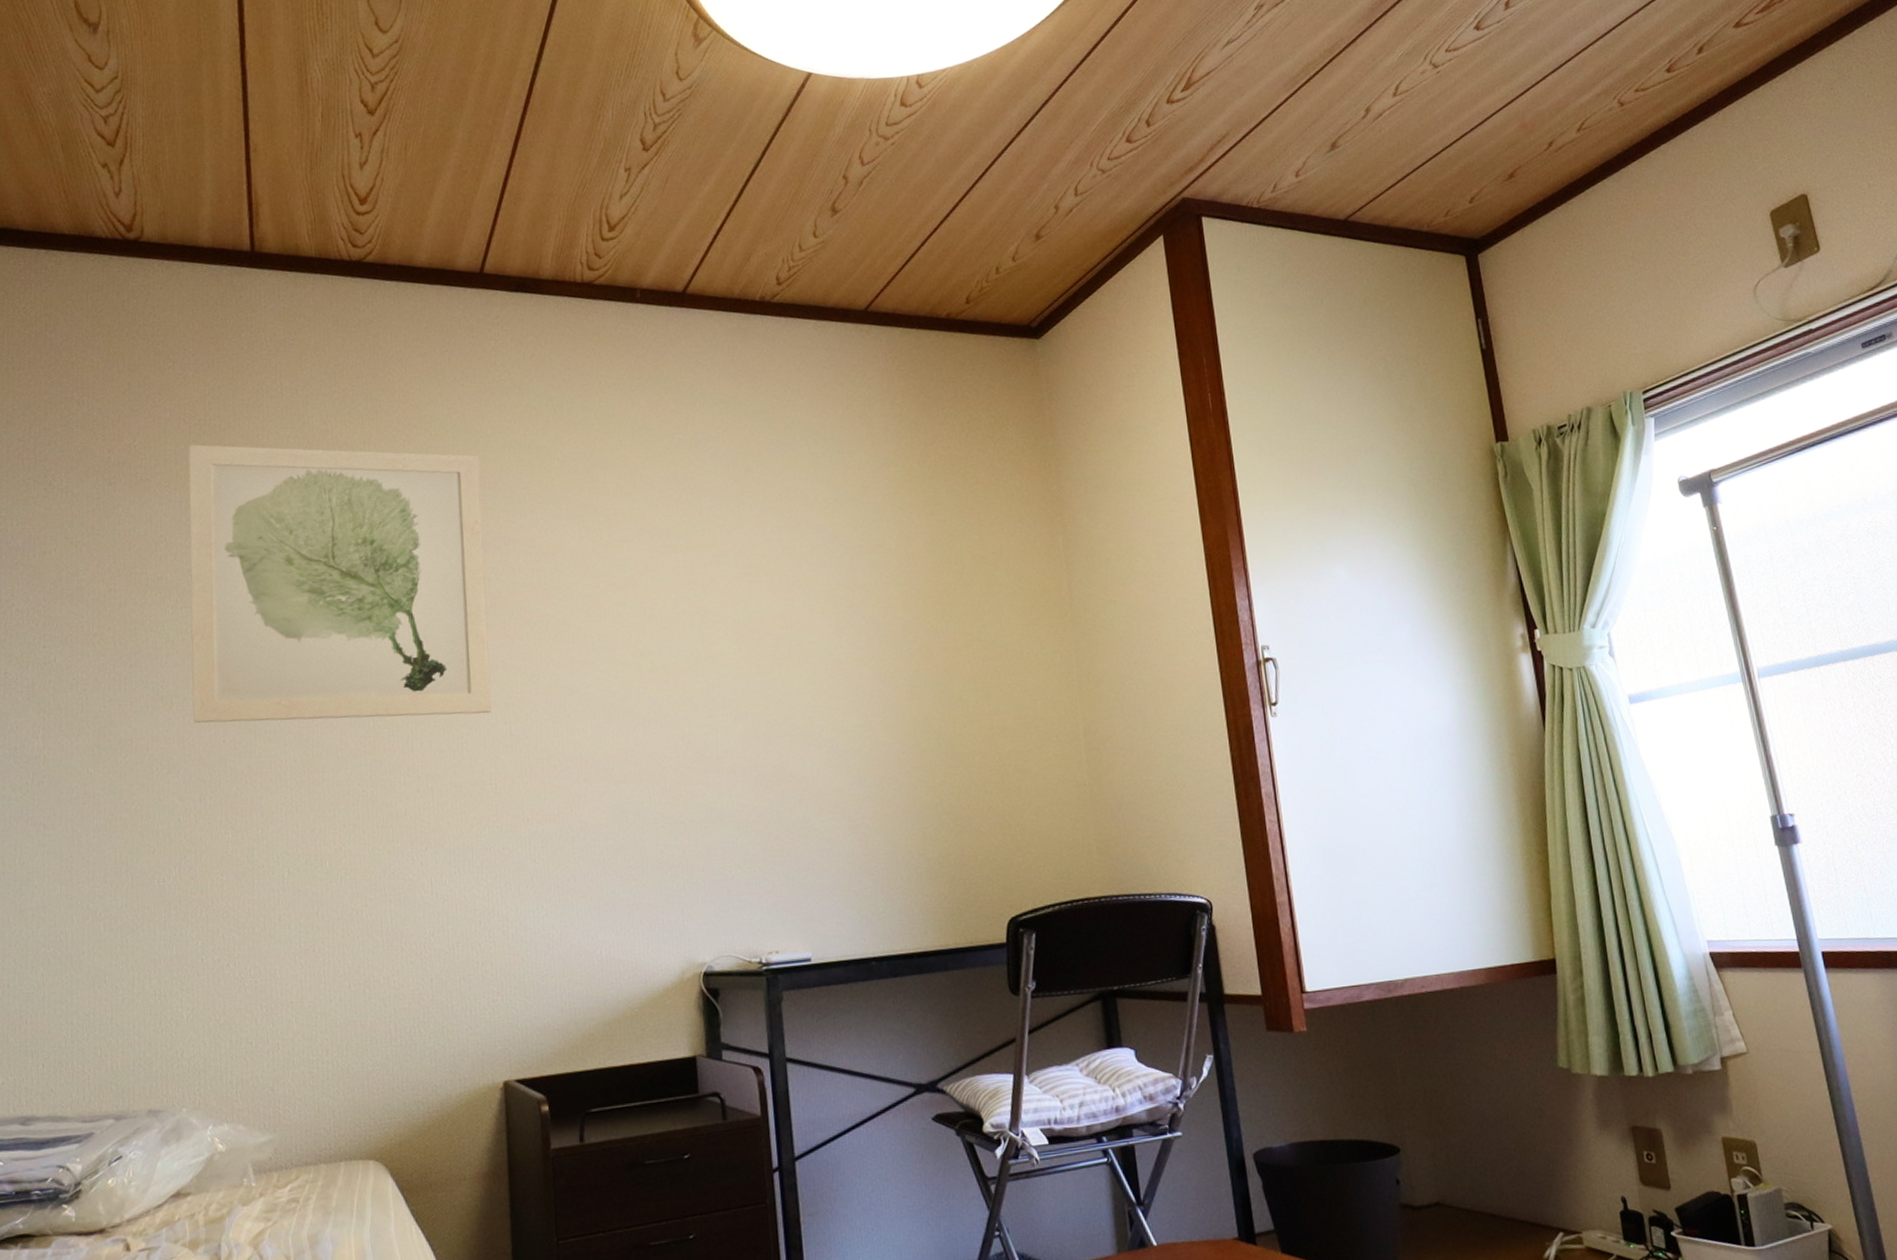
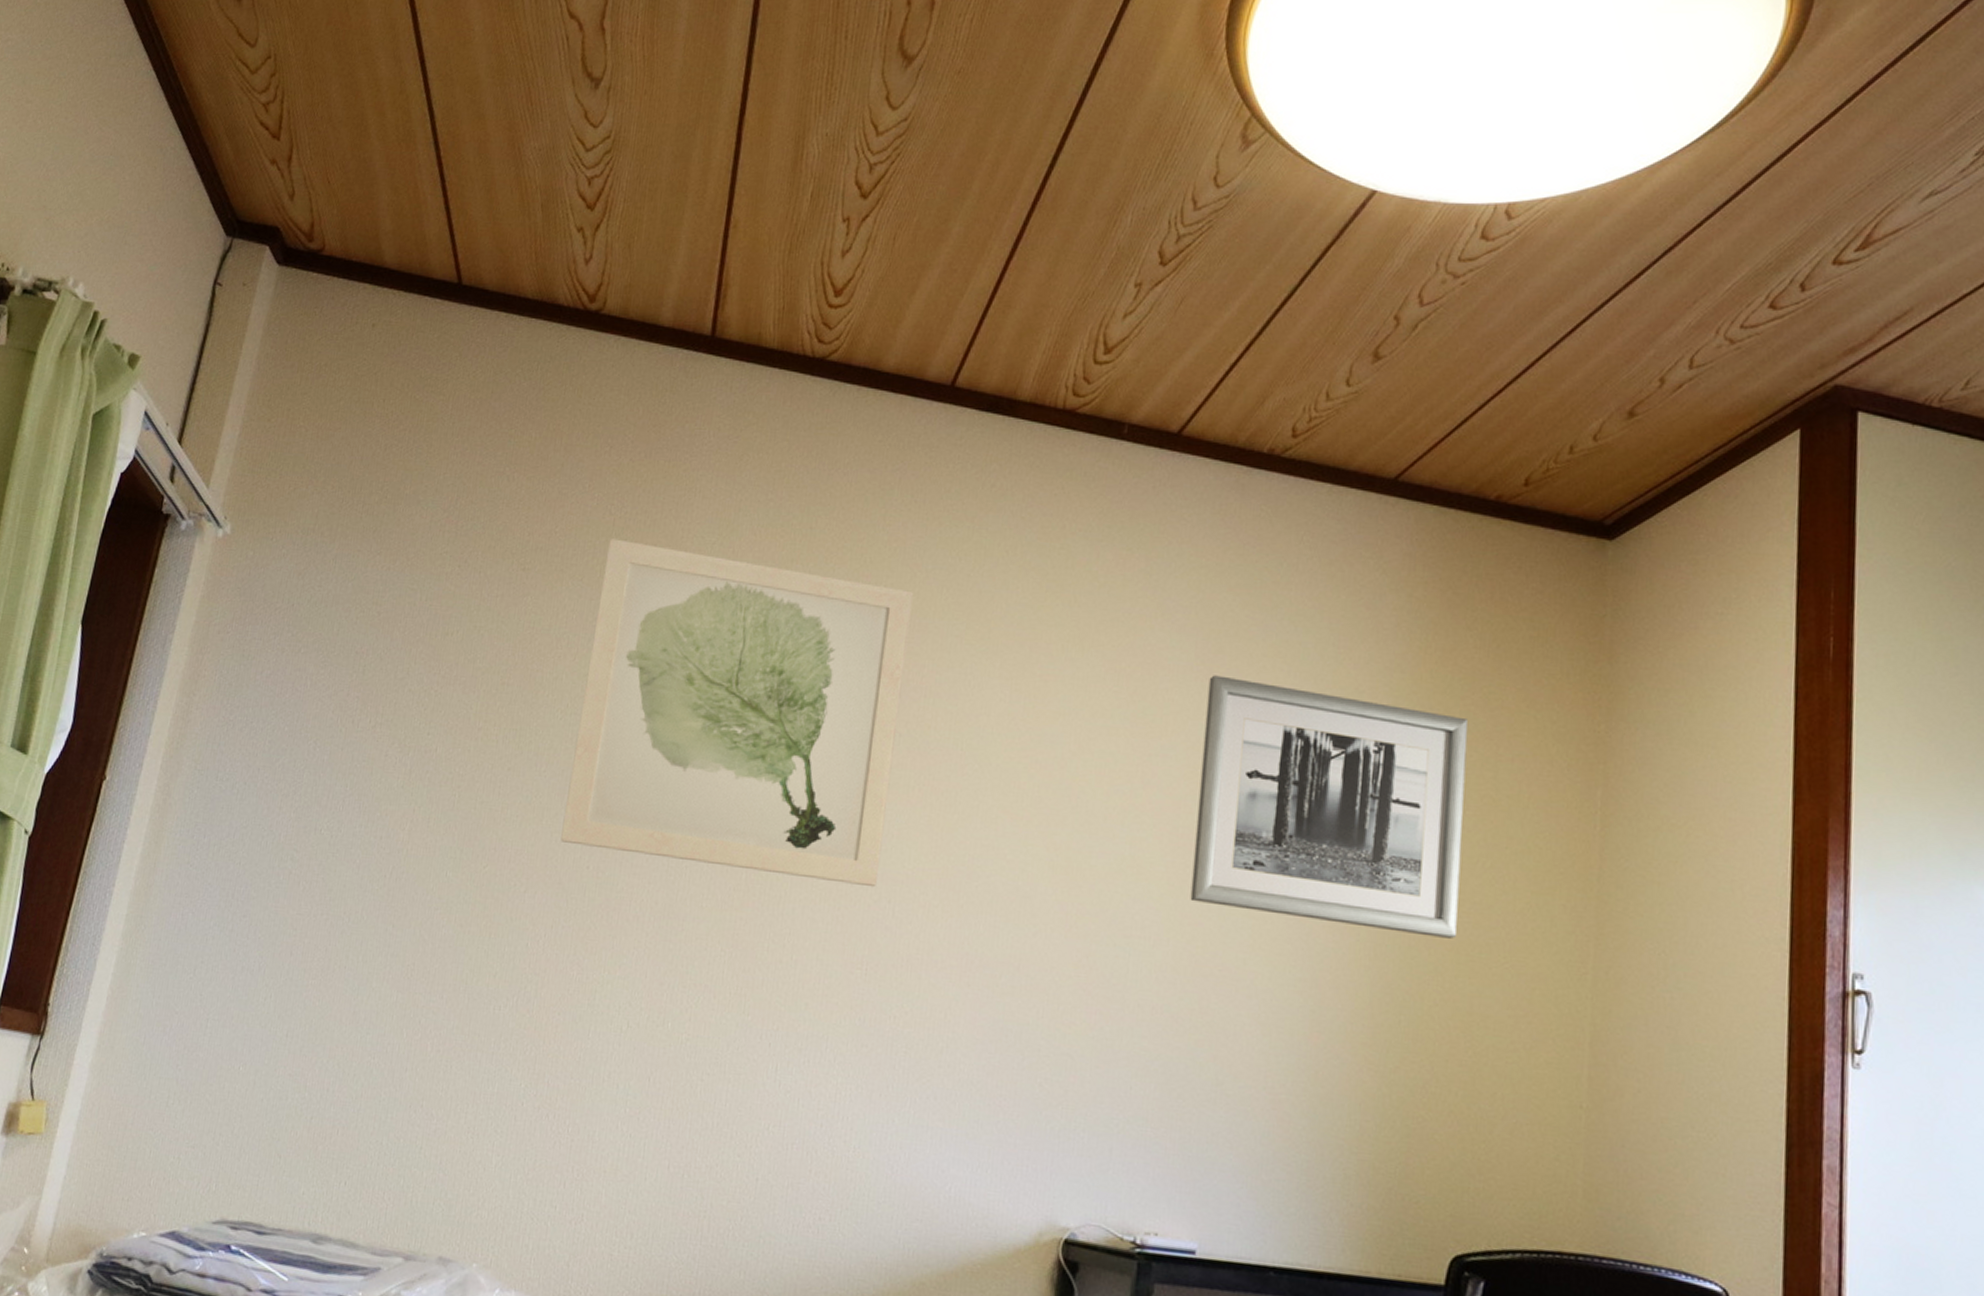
wall art: none [743,489,972,679] -> present [1190,675,1469,939]

